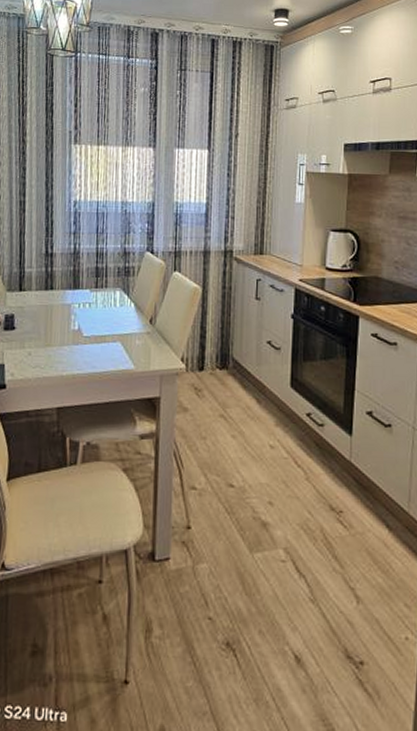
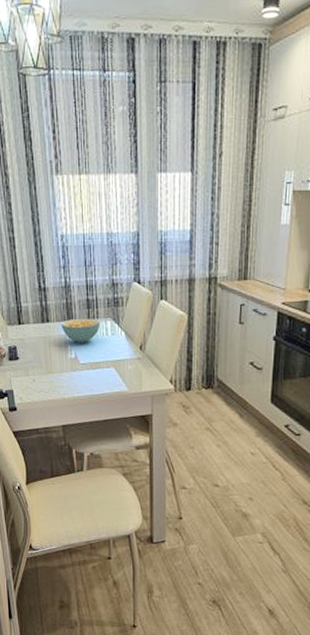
cereal bowl: none [65,287,108,314] -> present [61,318,100,343]

